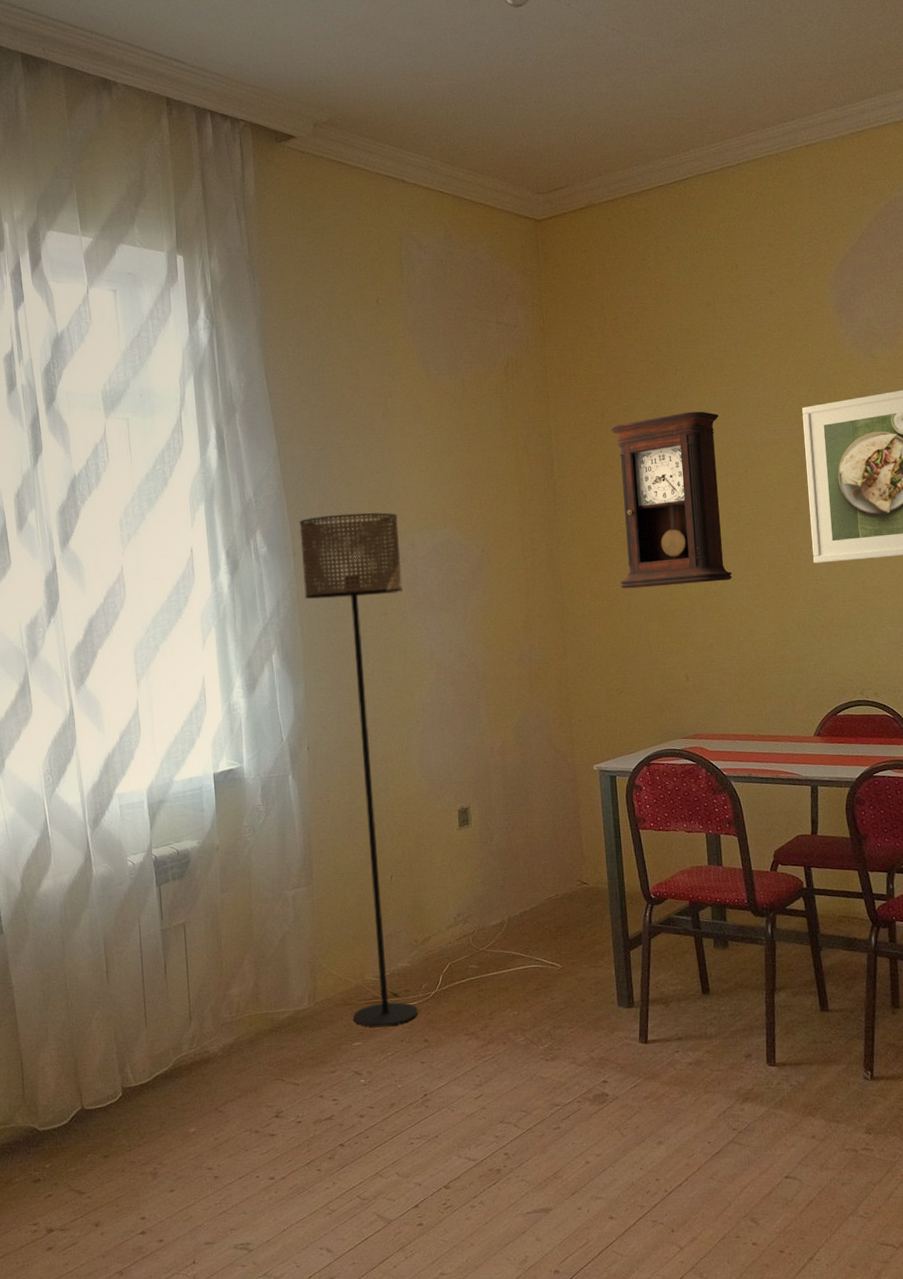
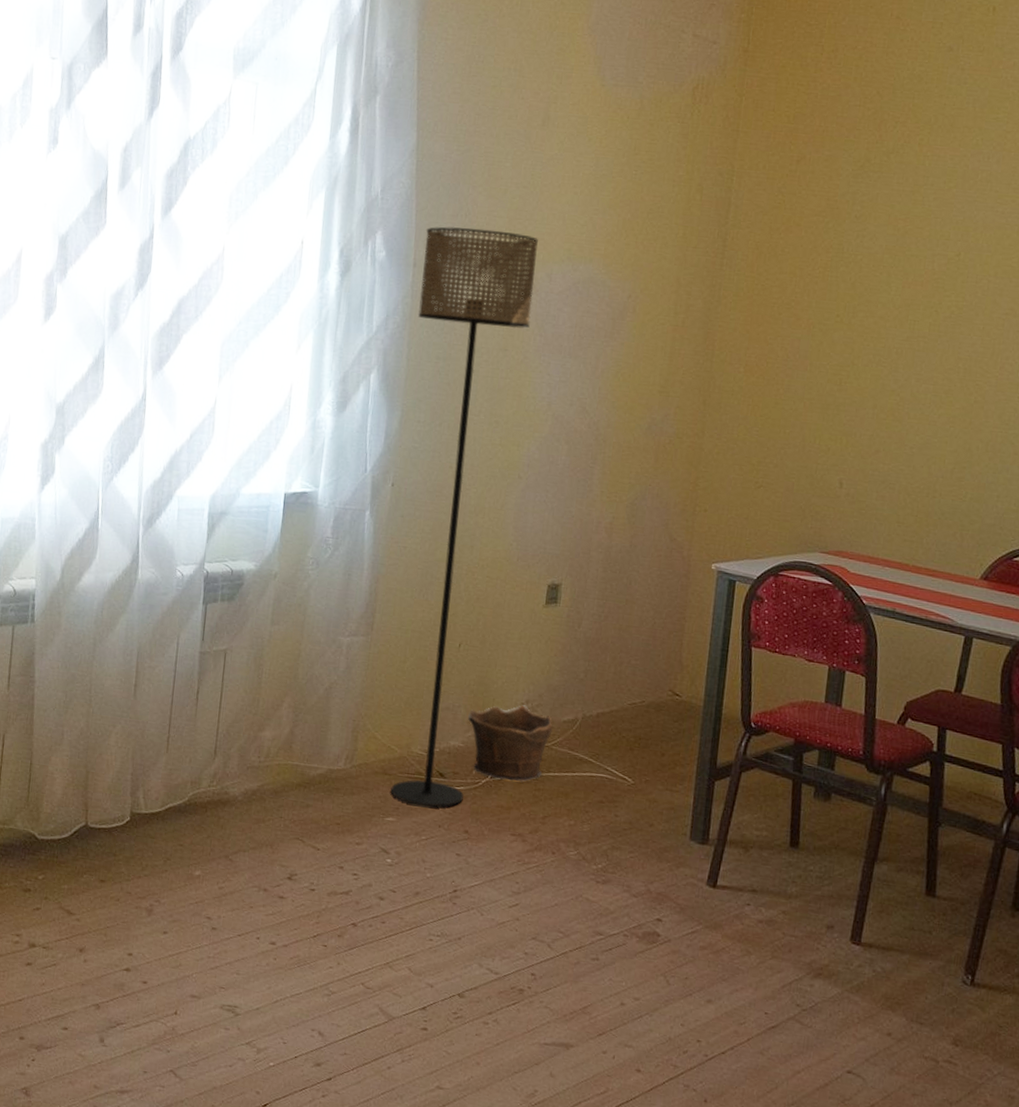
clay pot: none [410,919,485,989] -> present [468,705,553,782]
pendulum clock: present [610,411,733,589] -> none [782,173,938,380]

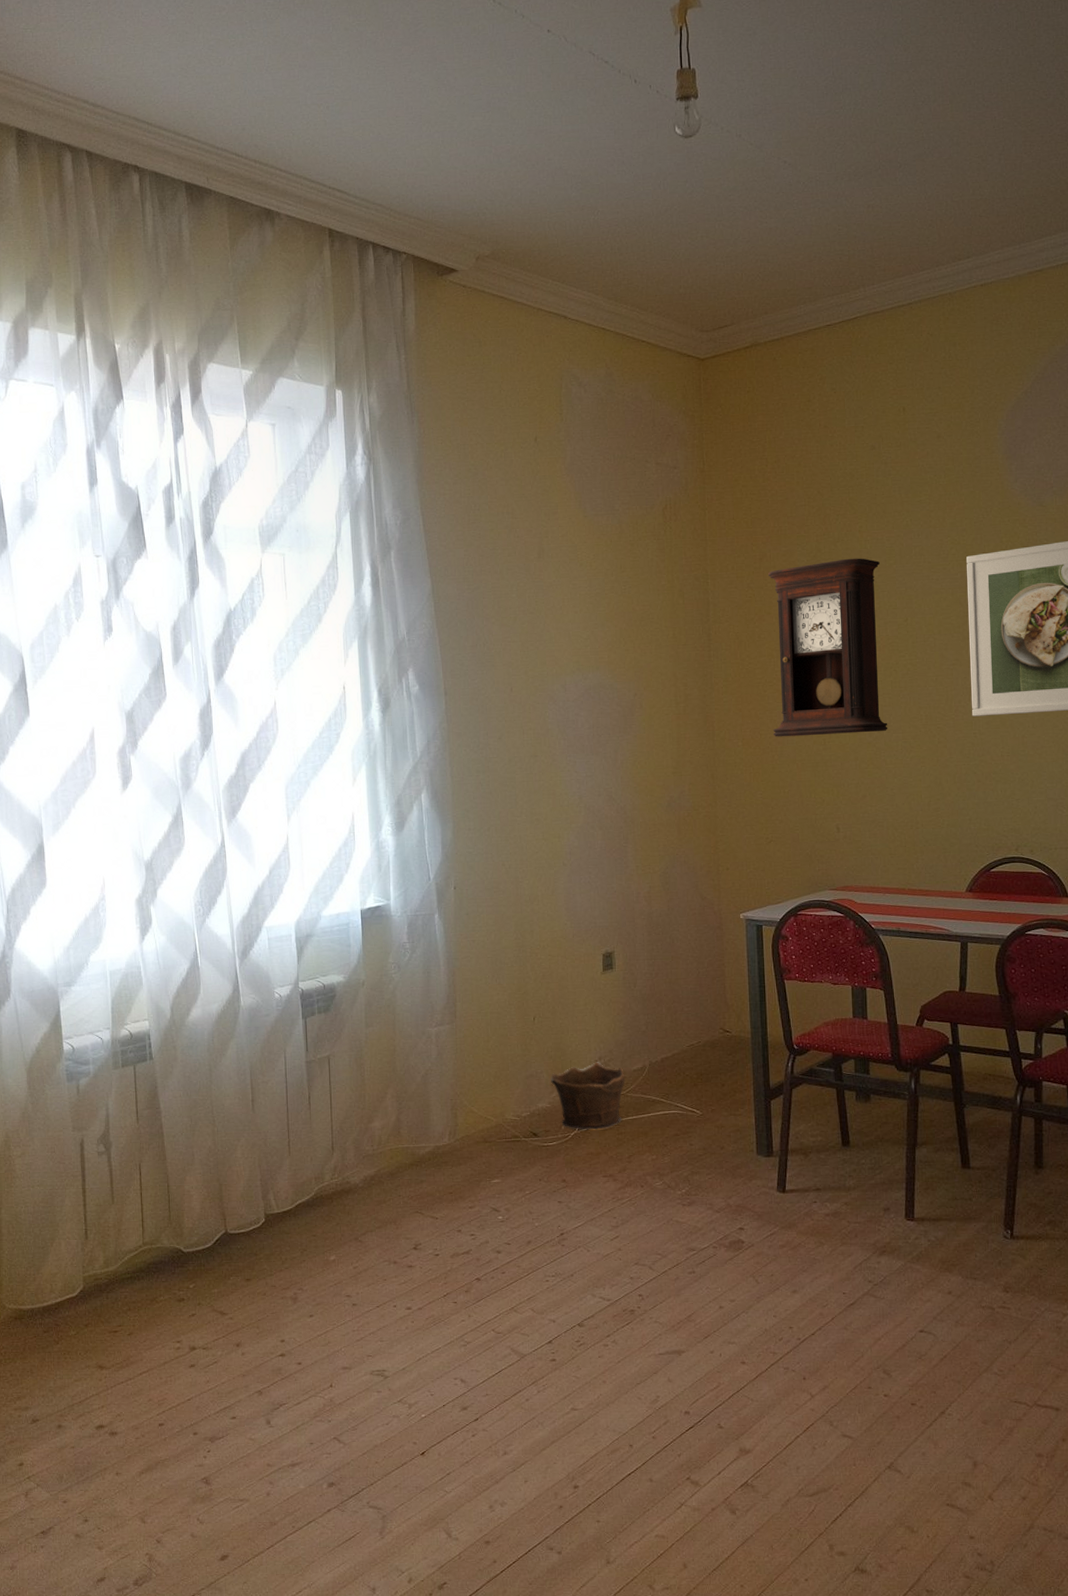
floor lamp: present [390,226,538,808] -> none [451,653,557,1165]
pendulum clock: none [782,173,938,380] -> present [768,558,888,737]

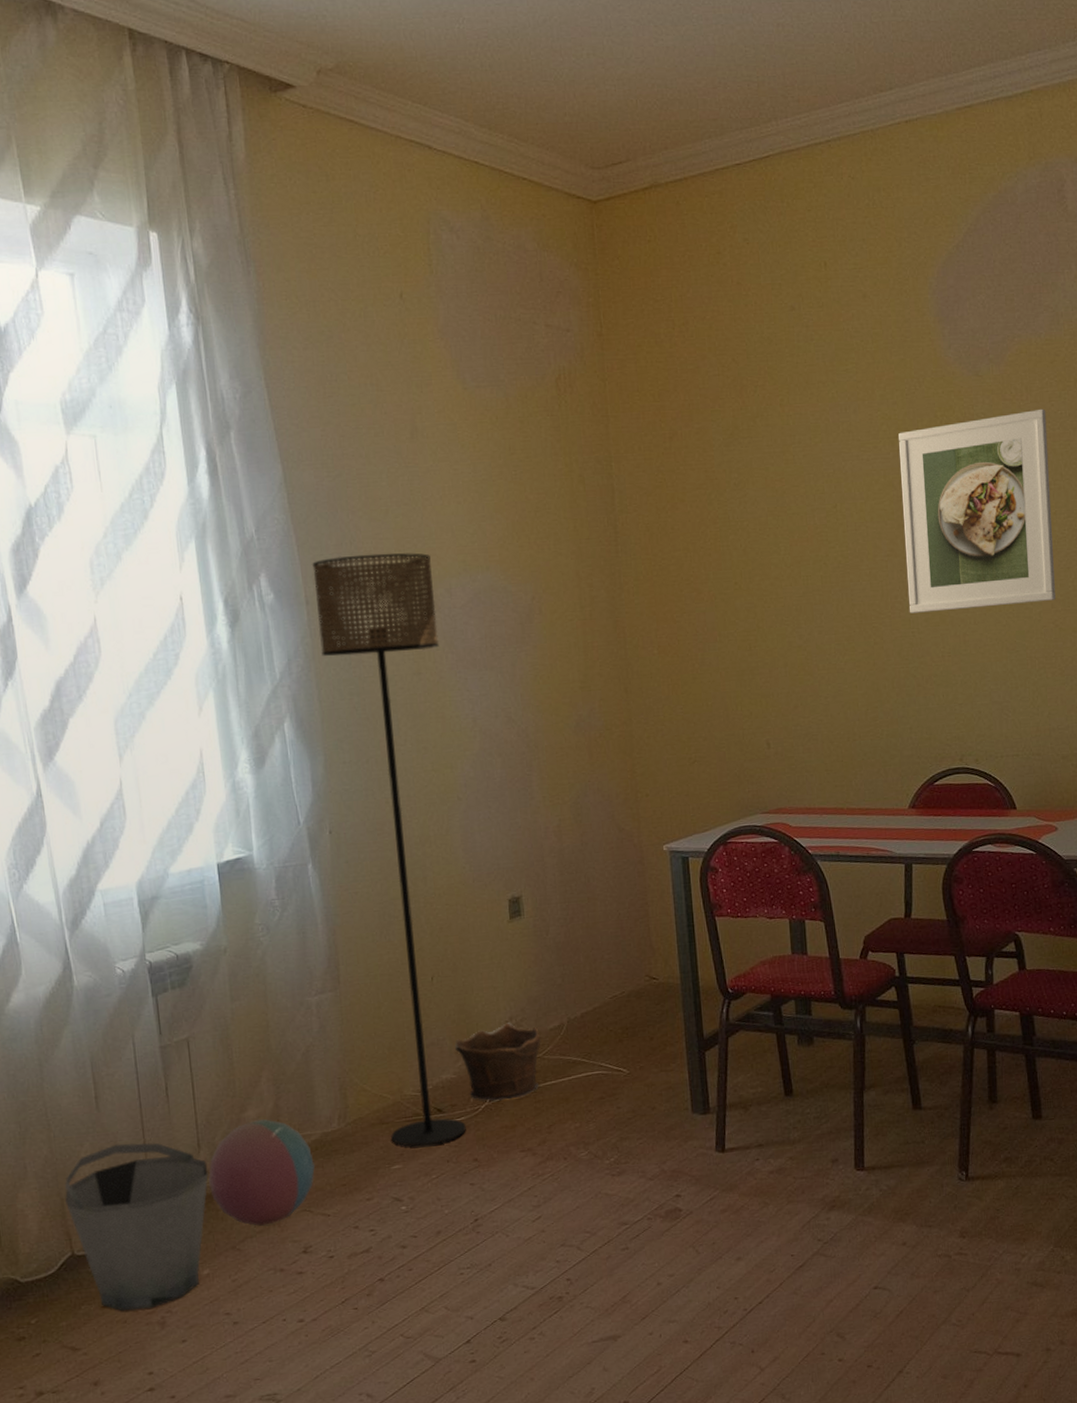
bucket: none [223,1141,339,1285] -> present [64,1142,209,1311]
ball: none [339,1130,428,1222] -> present [208,1119,316,1226]
floor lamp: none [451,653,557,1165] -> present [312,553,466,1147]
pendulum clock: present [768,558,888,737] -> none [680,435,820,643]

